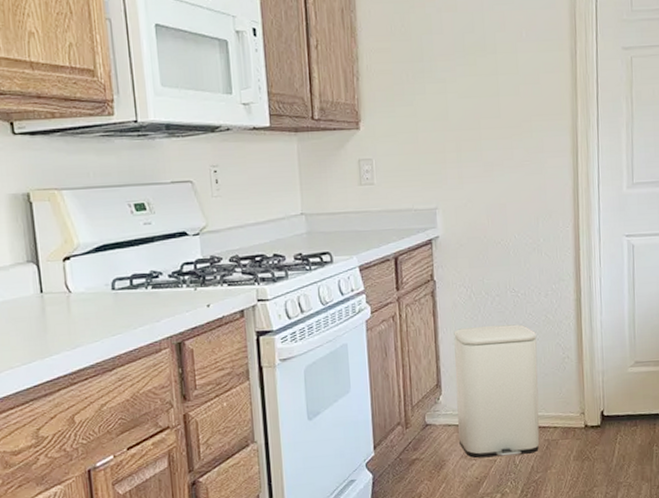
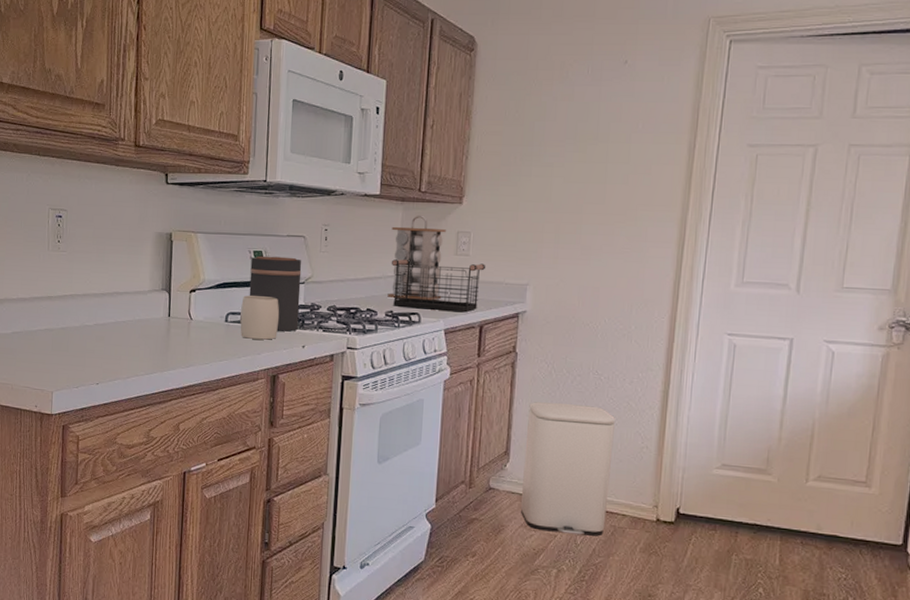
mug: none [128,254,177,306] -> present [240,295,280,340]
cylinder: none [132,206,199,292] -> present [249,255,302,332]
spice rack: none [288,145,352,241] -> present [387,215,446,301]
dish rack: none [292,191,393,248] -> present [391,259,486,313]

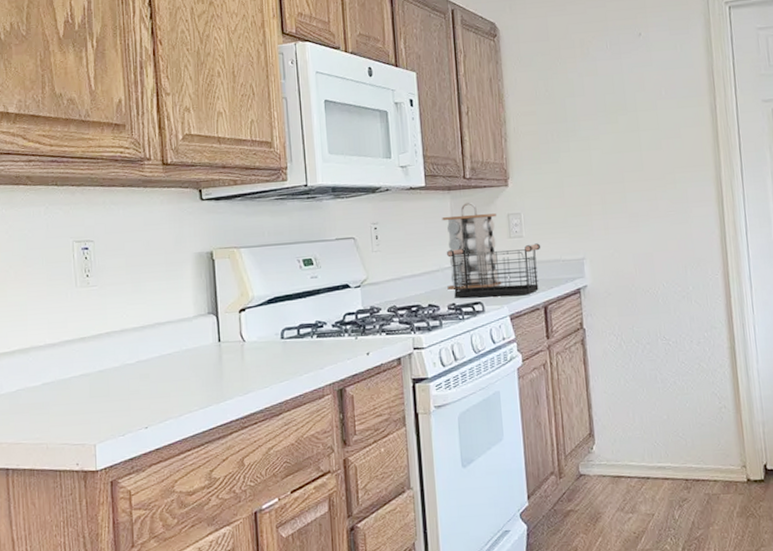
mug: present [240,295,280,340] -> none [296,305,339,354]
cylinder: present [249,255,302,332] -> none [301,261,360,341]
pedal bin: present [520,402,616,536] -> none [605,373,700,512]

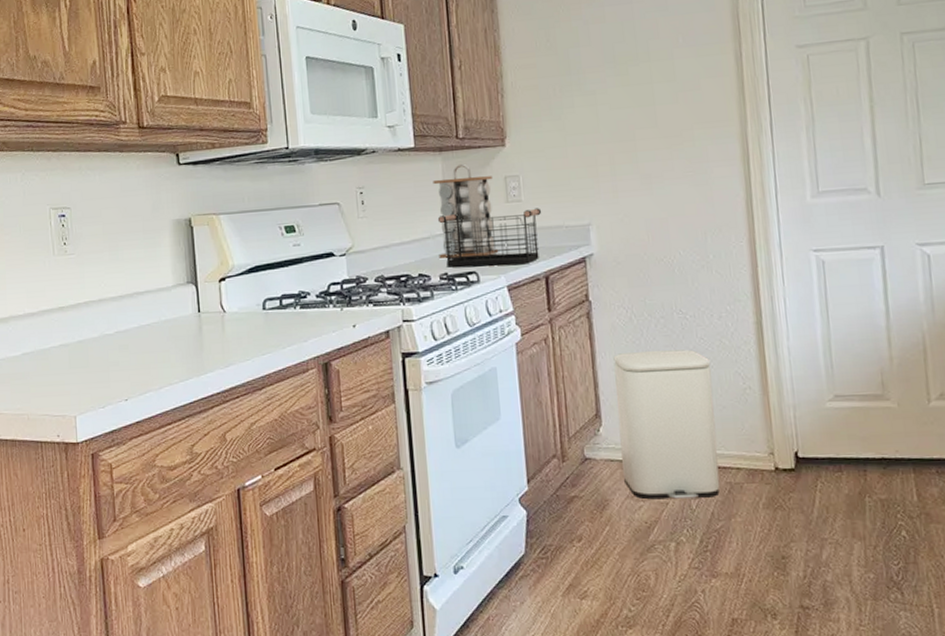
pedal bin: none [605,373,700,512] -> present [613,349,721,500]

